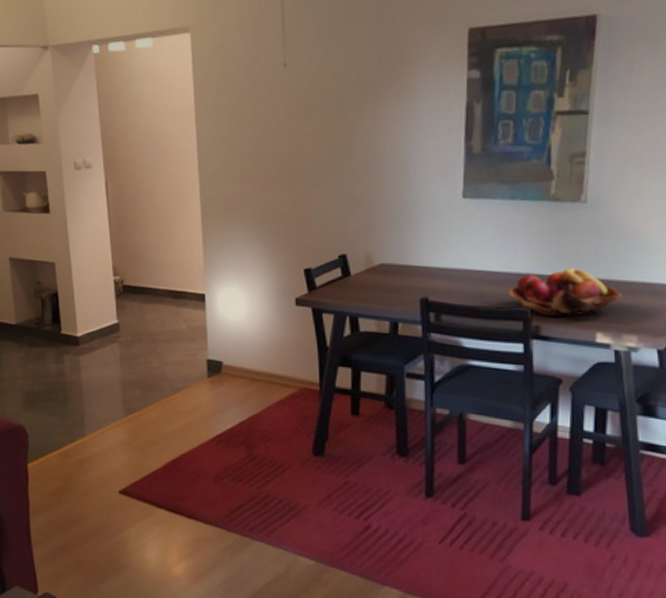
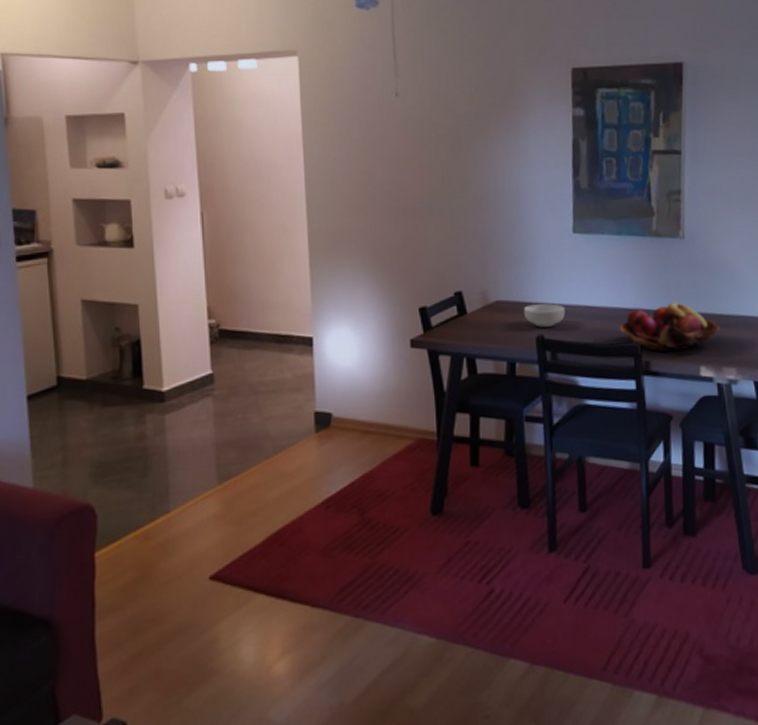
cereal bowl: none [407,267,452,290] -> present [523,304,566,327]

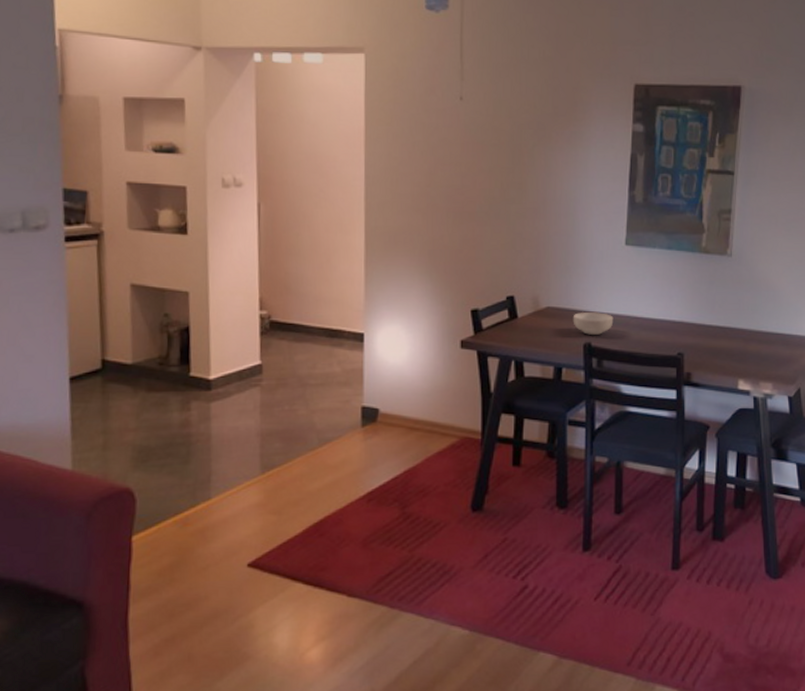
fruit basket: present [619,302,720,351] -> none [664,317,760,363]

